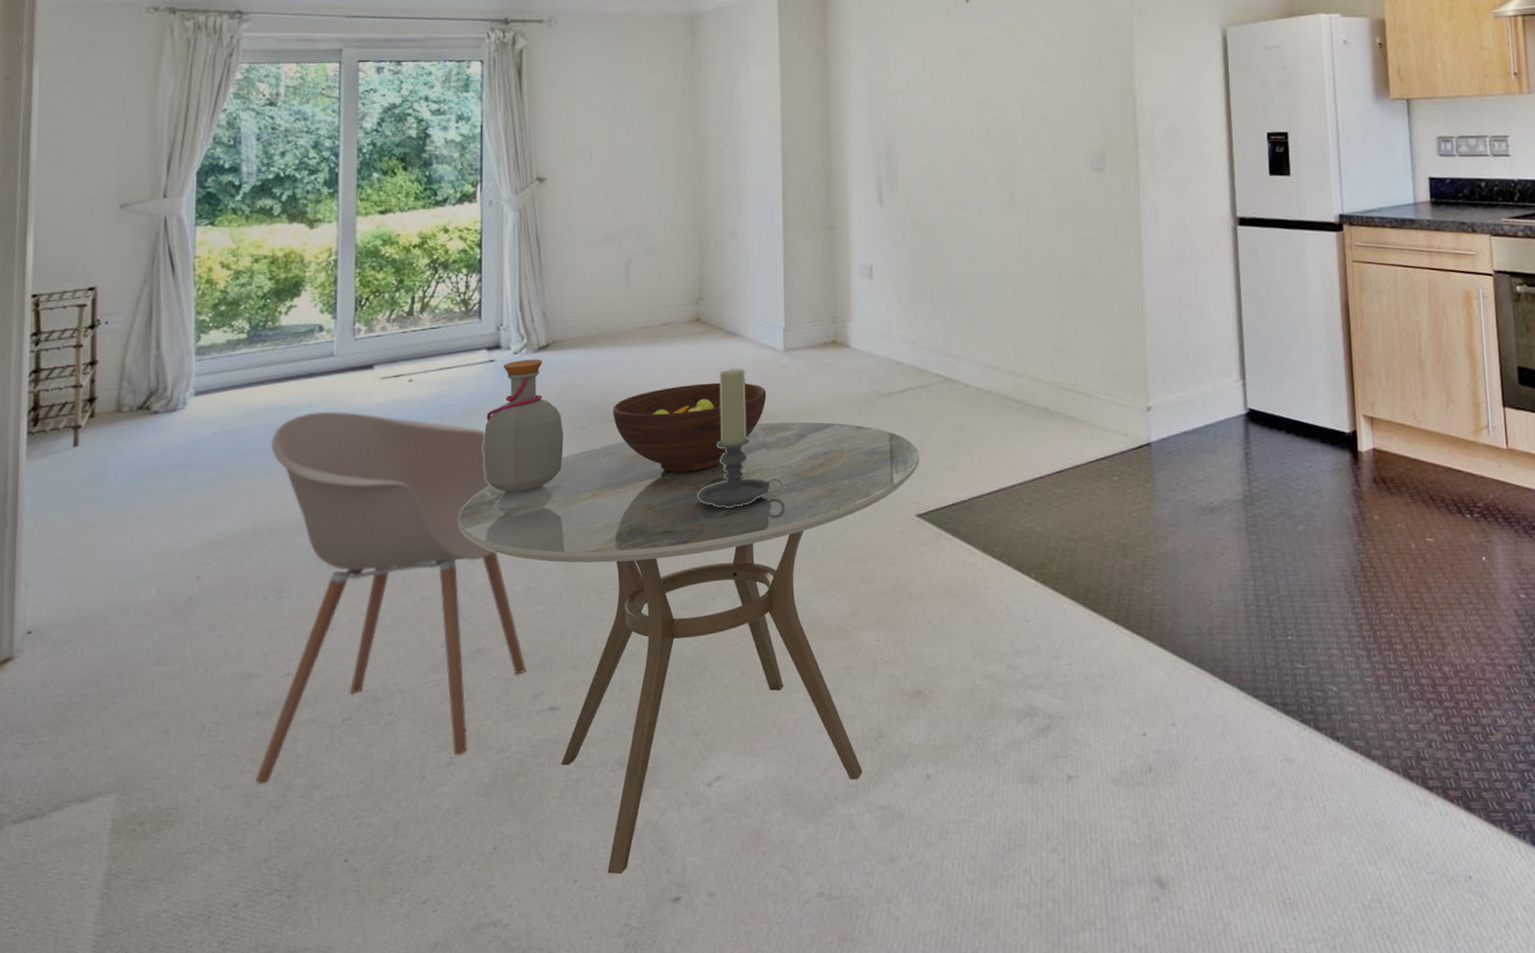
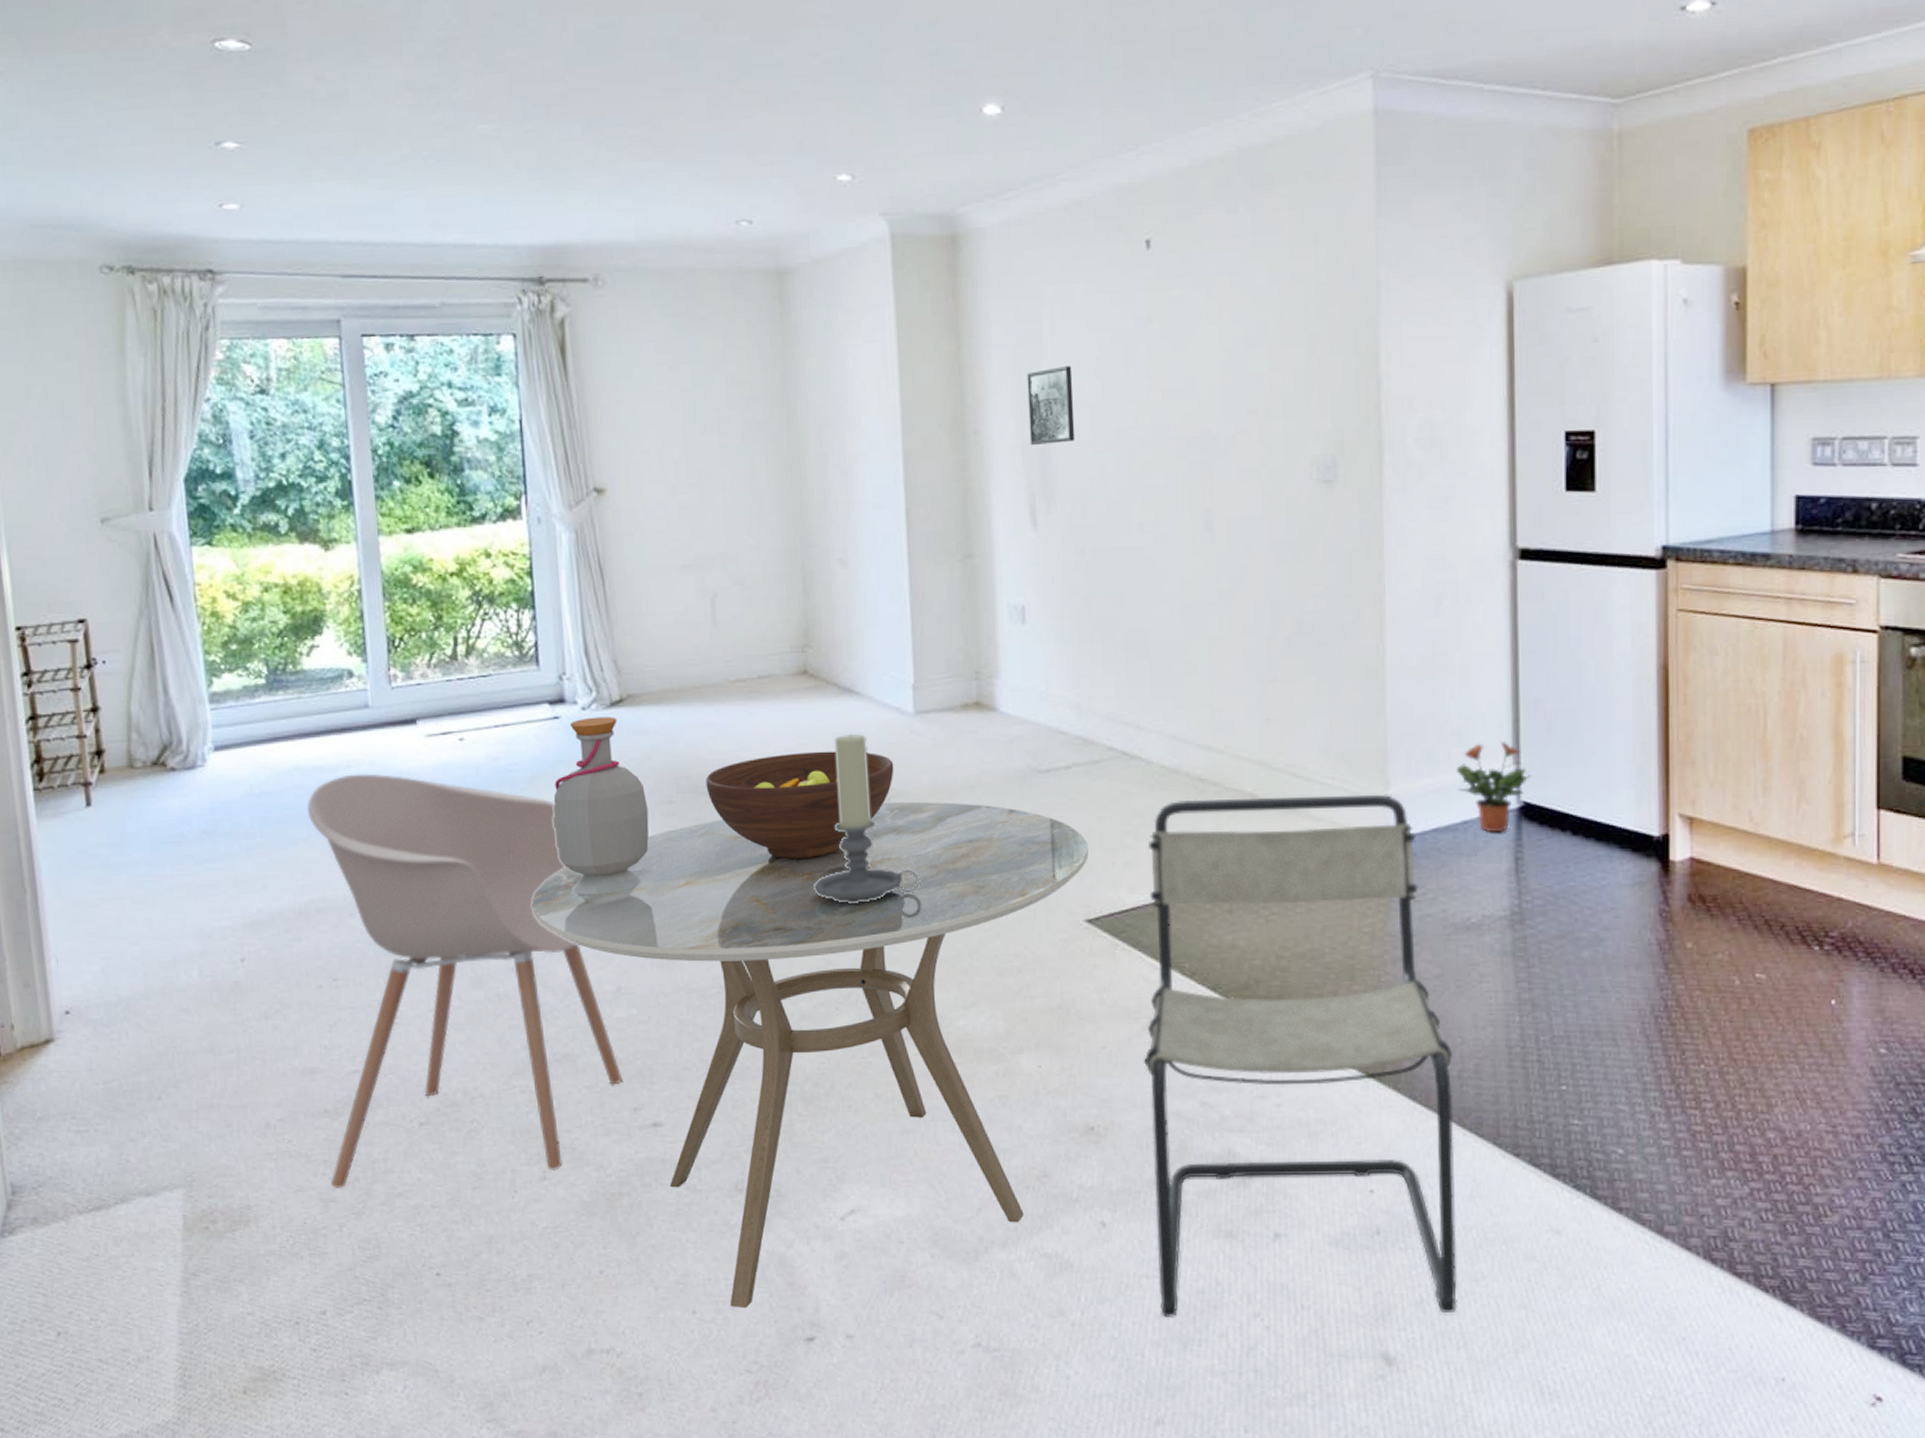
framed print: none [877,86,913,143] -> present [1026,366,1076,445]
chair: none [962,405,1215,857] -> present [1144,794,1457,1317]
potted plant: none [1198,362,1254,434] -> present [1455,740,1531,833]

